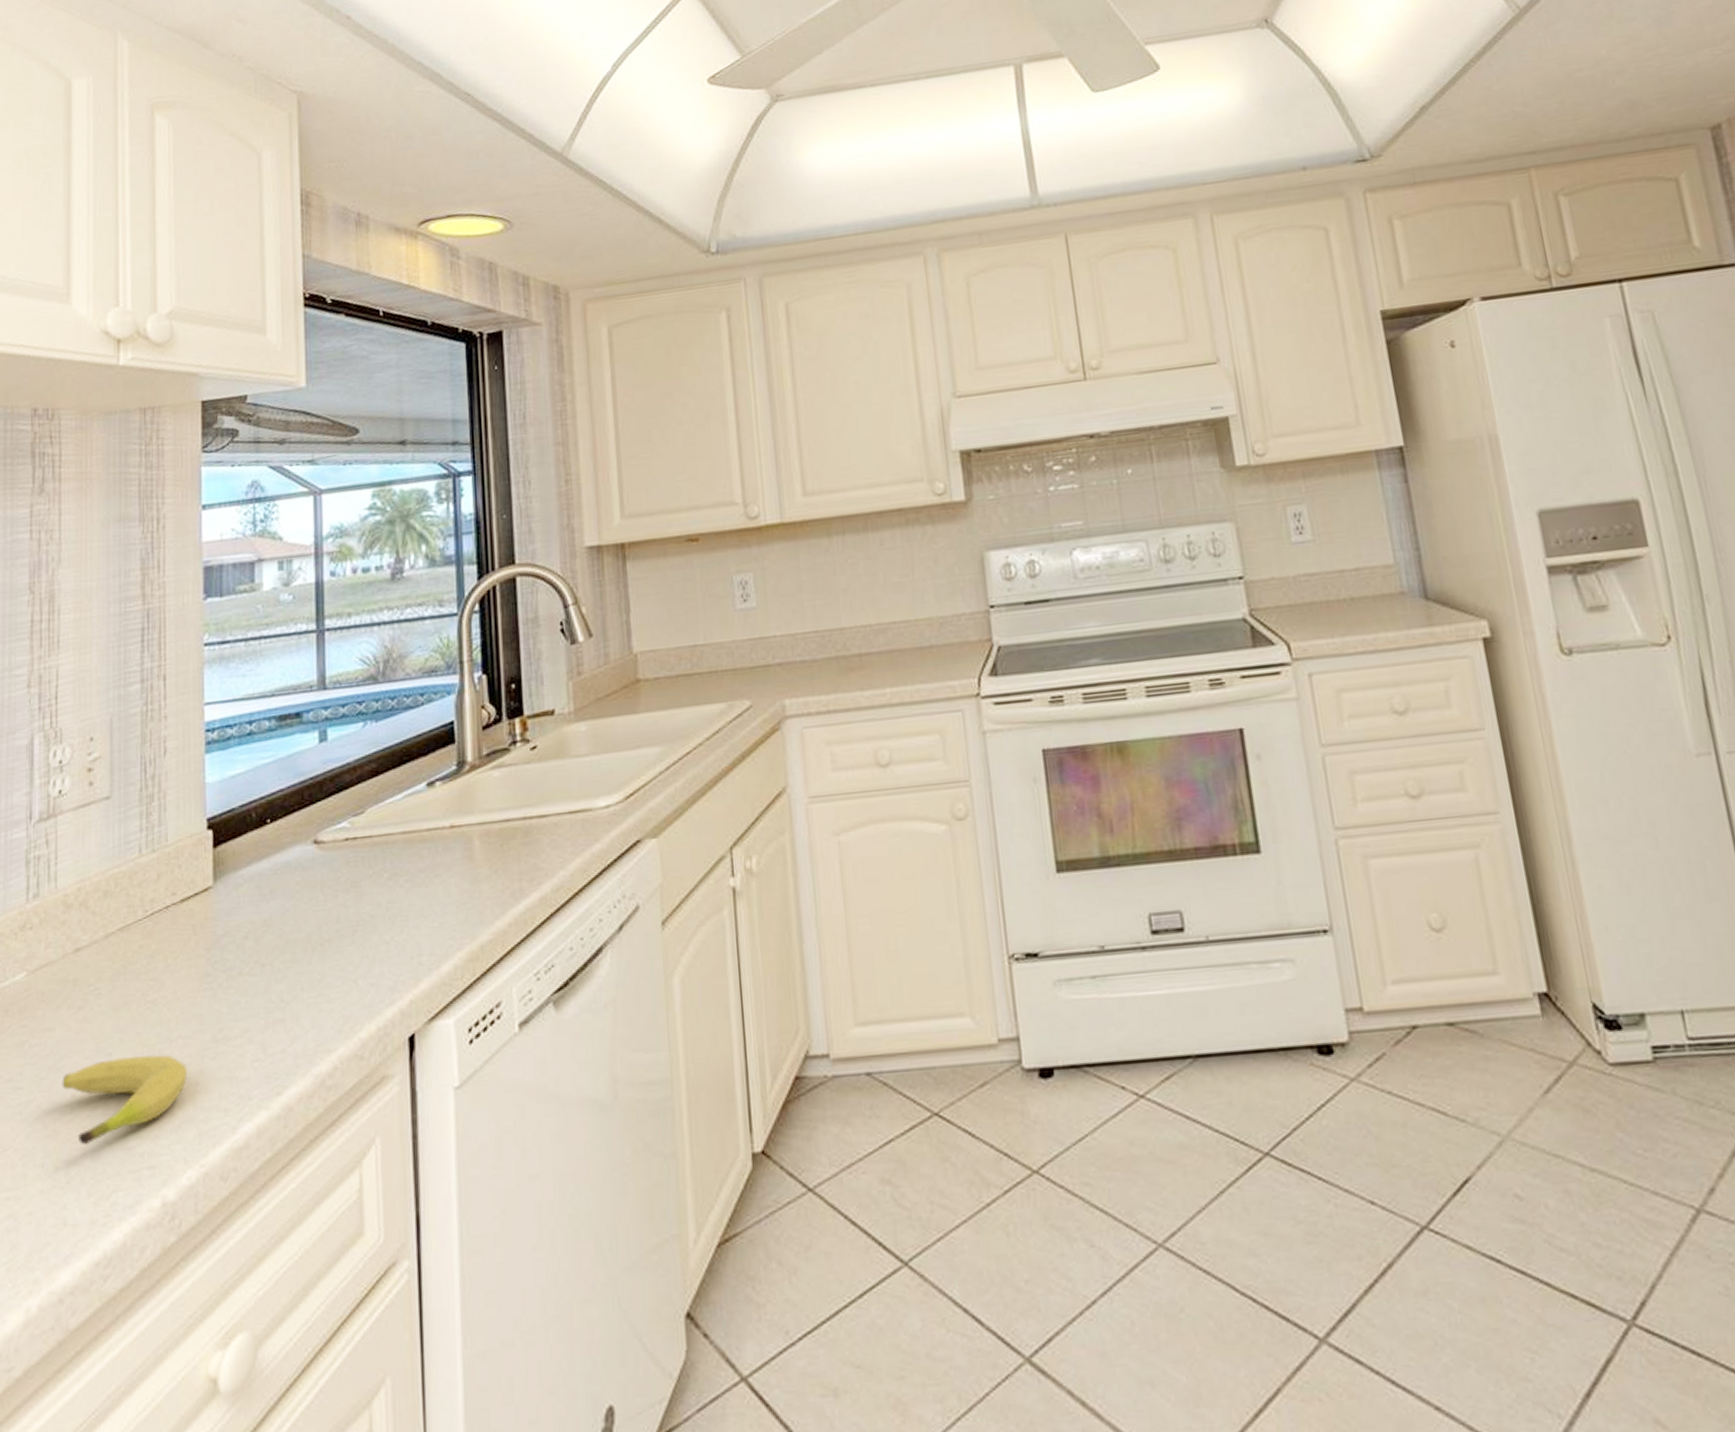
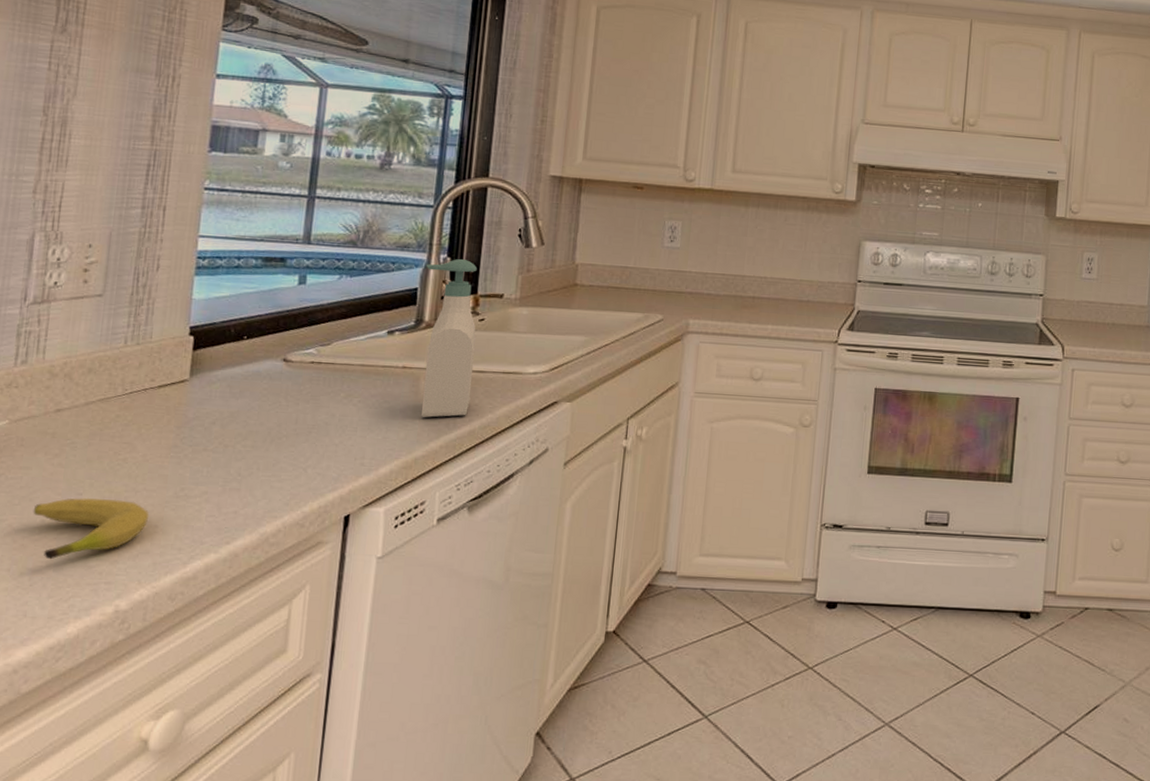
soap bottle: none [459,674,536,889] -> present [420,259,477,418]

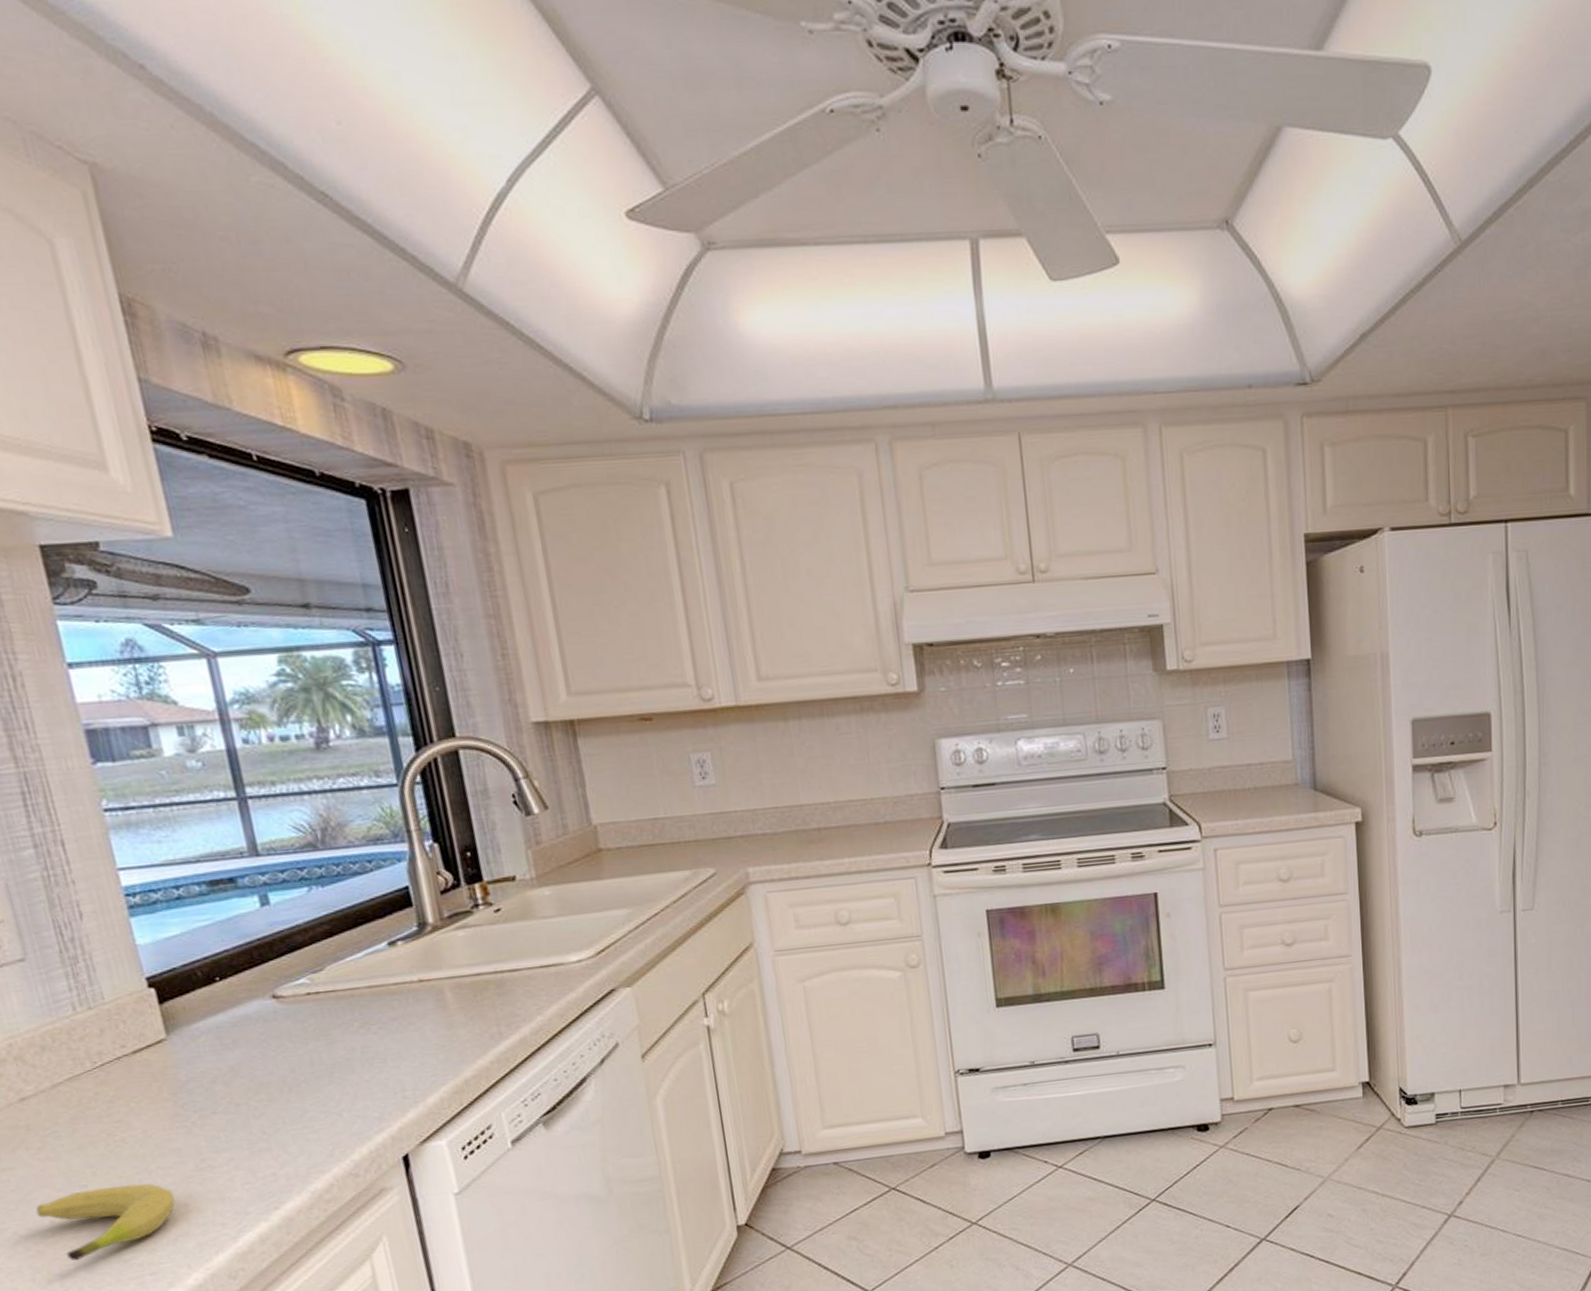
soap bottle: present [420,259,477,418] -> none [409,842,512,1033]

